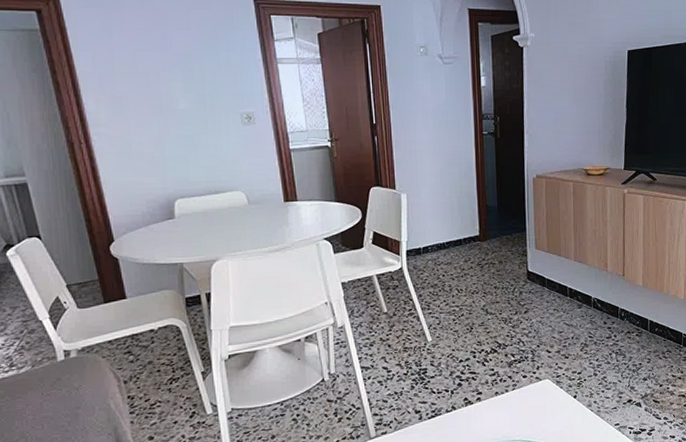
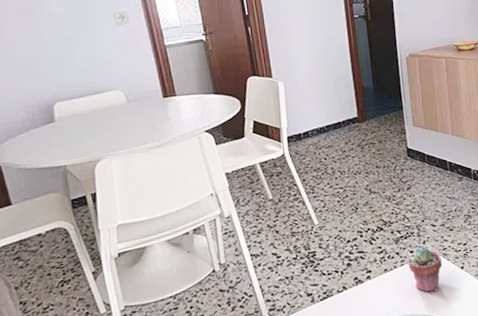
potted succulent: none [519,371,554,419] -> present [407,246,442,293]

